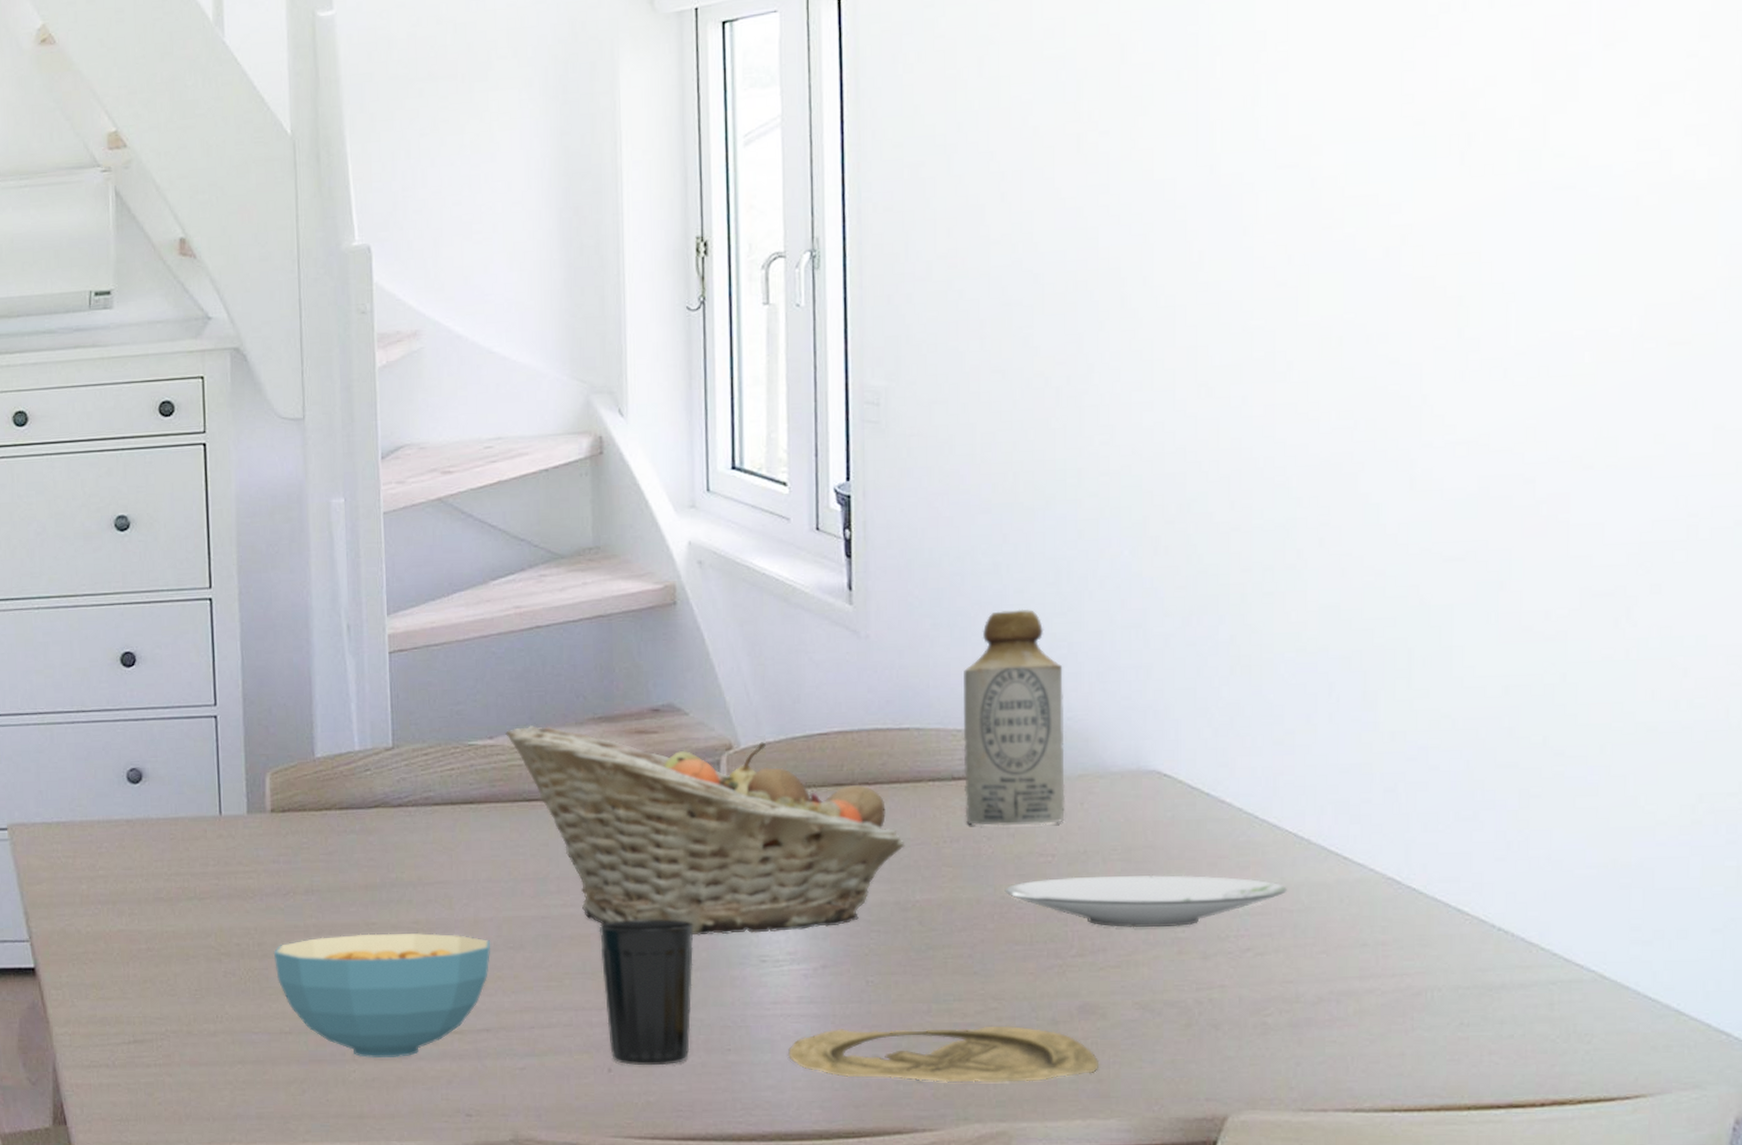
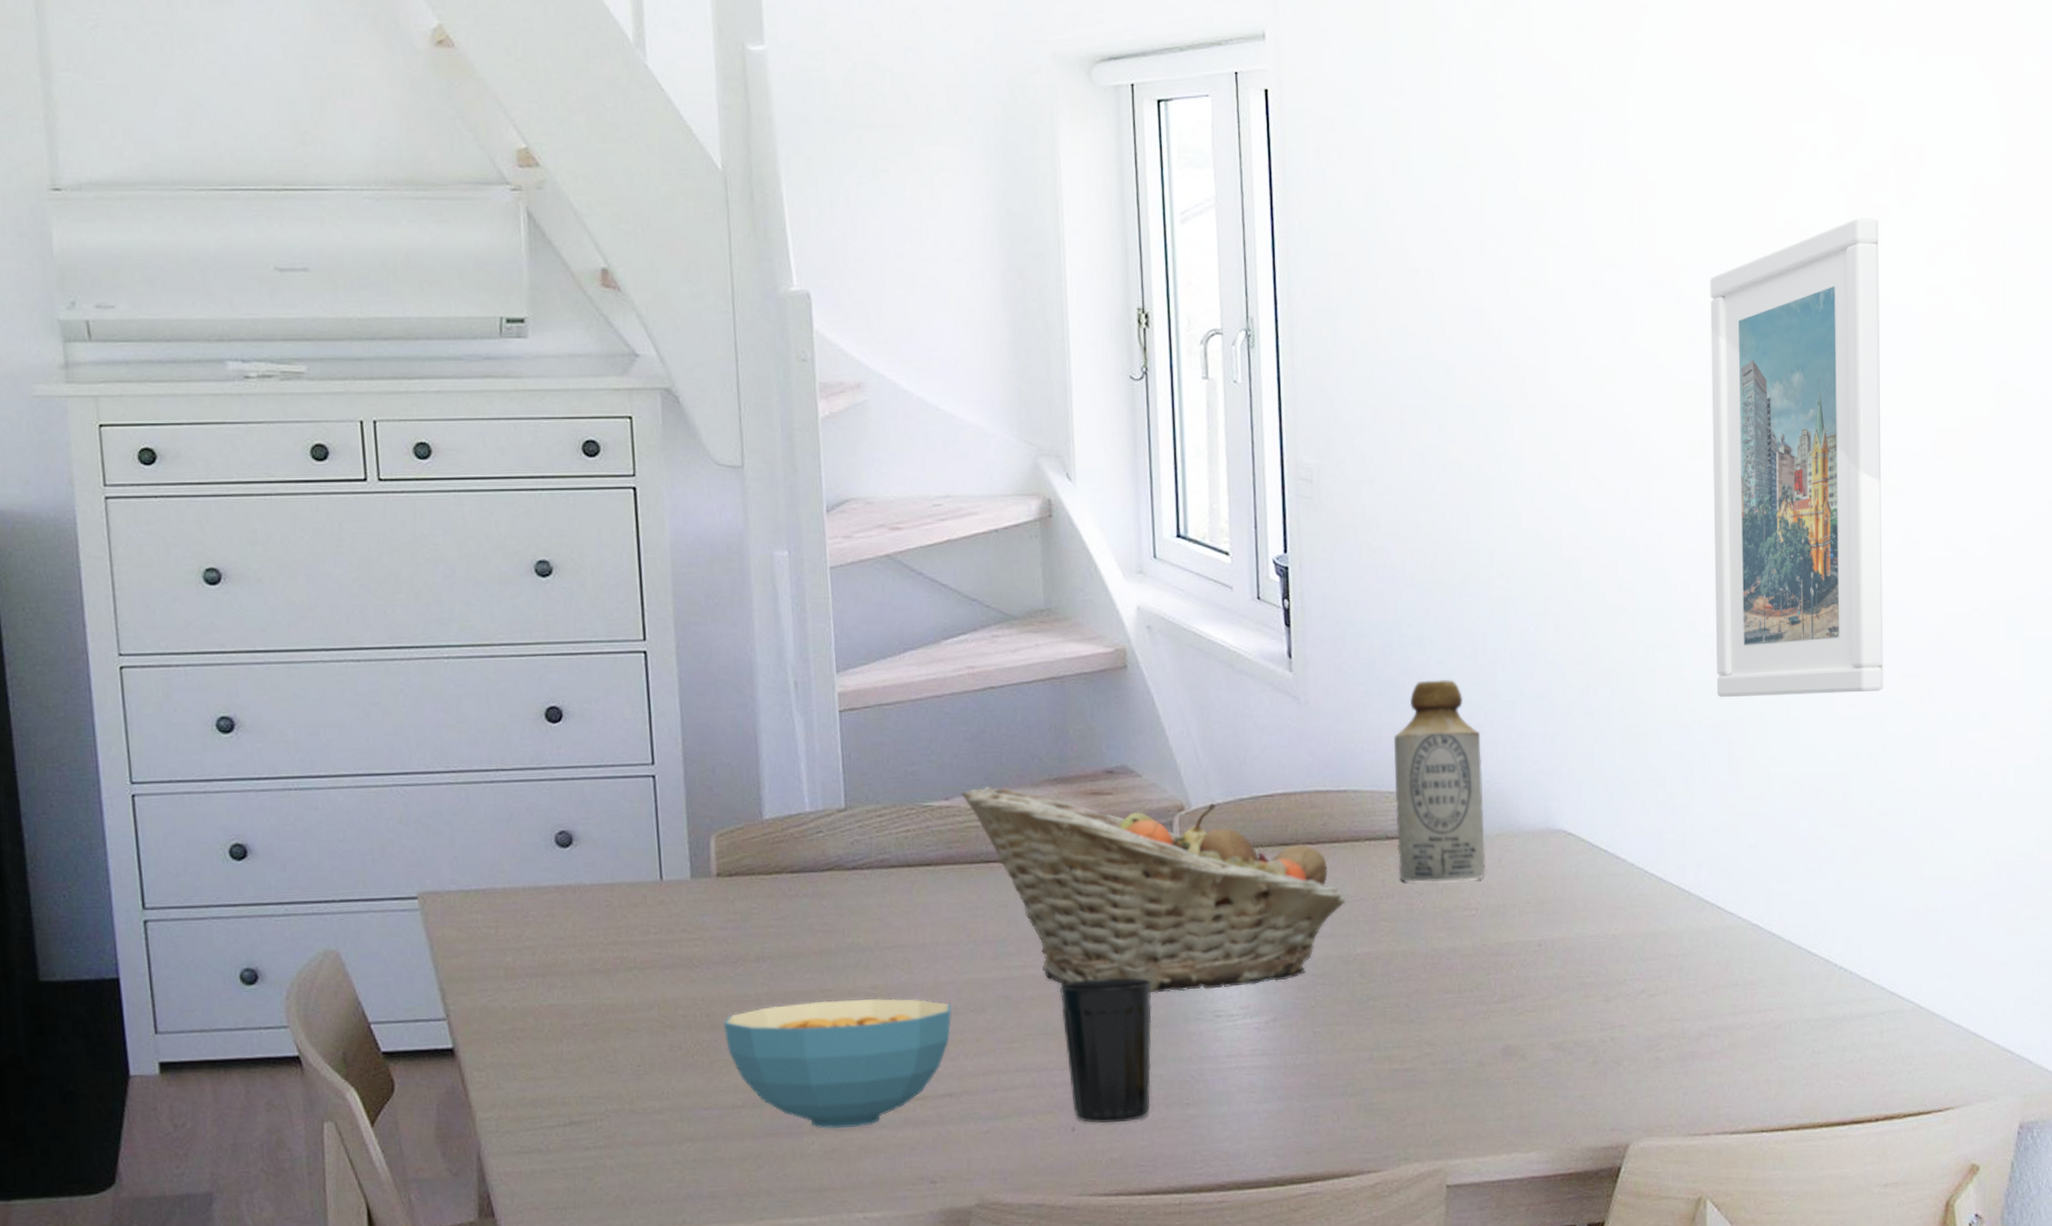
plate: present [788,1025,1098,1083] -> none [1244,1069,1520,1125]
plate: present [1005,874,1287,928] -> none [1435,925,1673,975]
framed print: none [1349,67,1574,623] -> present [1710,217,1883,697]

